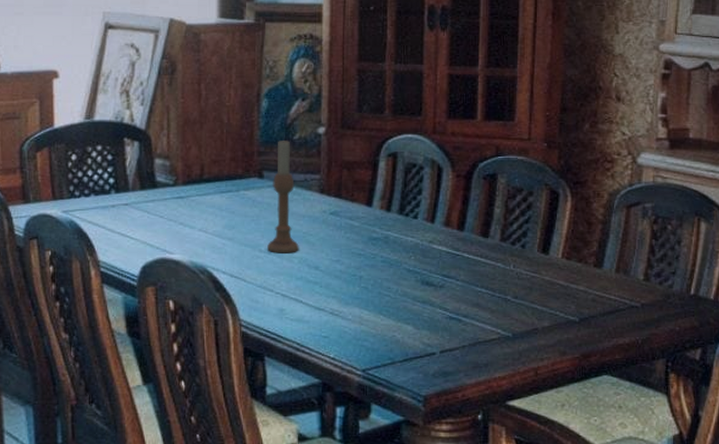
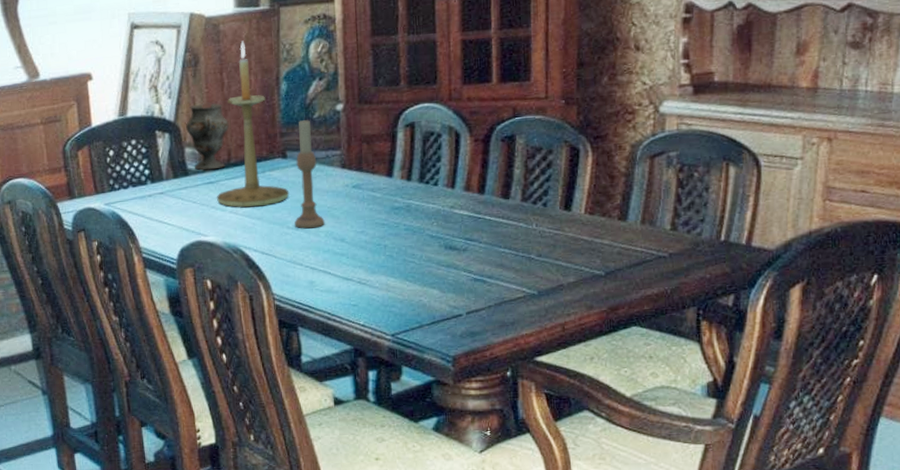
decorative vase: none [158,114,204,184] -> present [186,103,229,170]
candlestick: none [185,53,264,227] -> present [216,40,290,208]

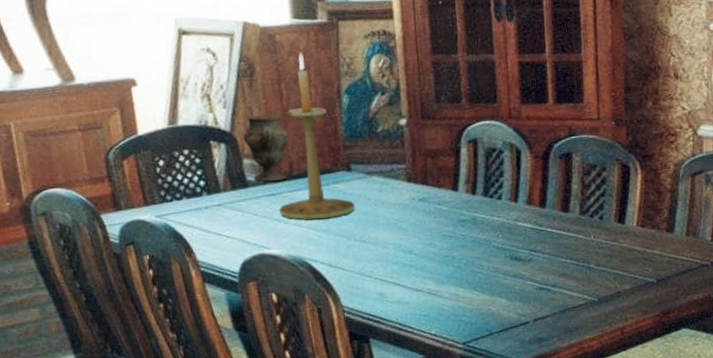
candlestick: present [295,120,325,229] -> none [361,134,393,241]

